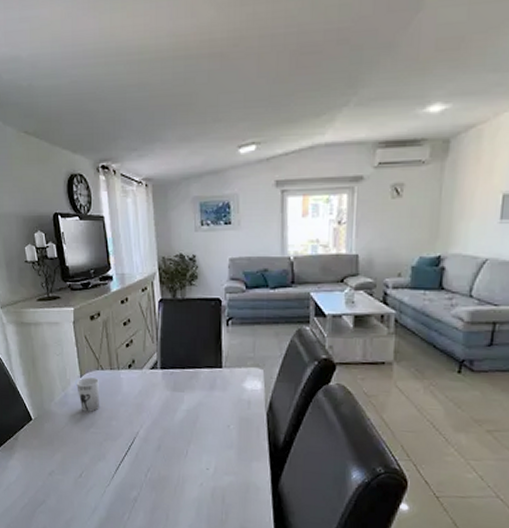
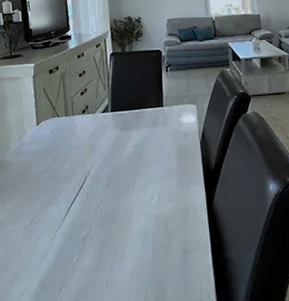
cup: present [76,377,100,412] -> none [32,125,55,158]

